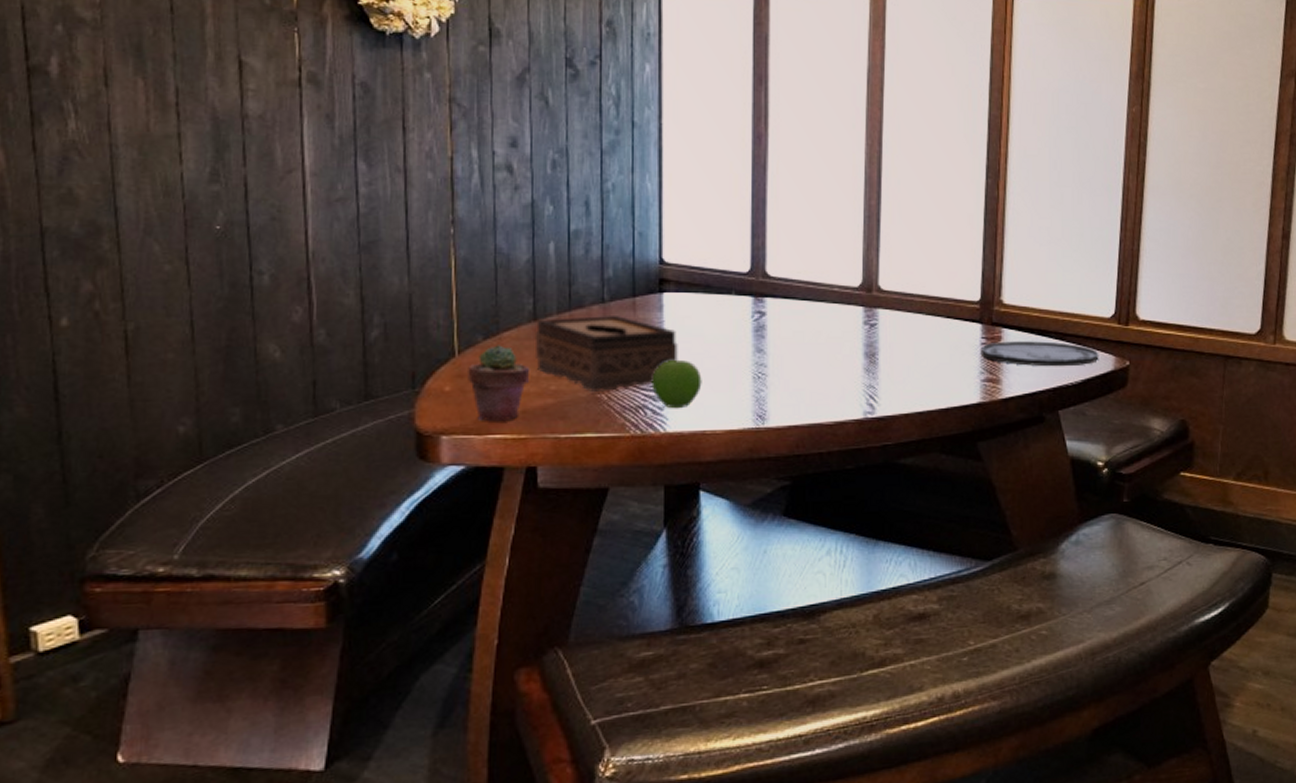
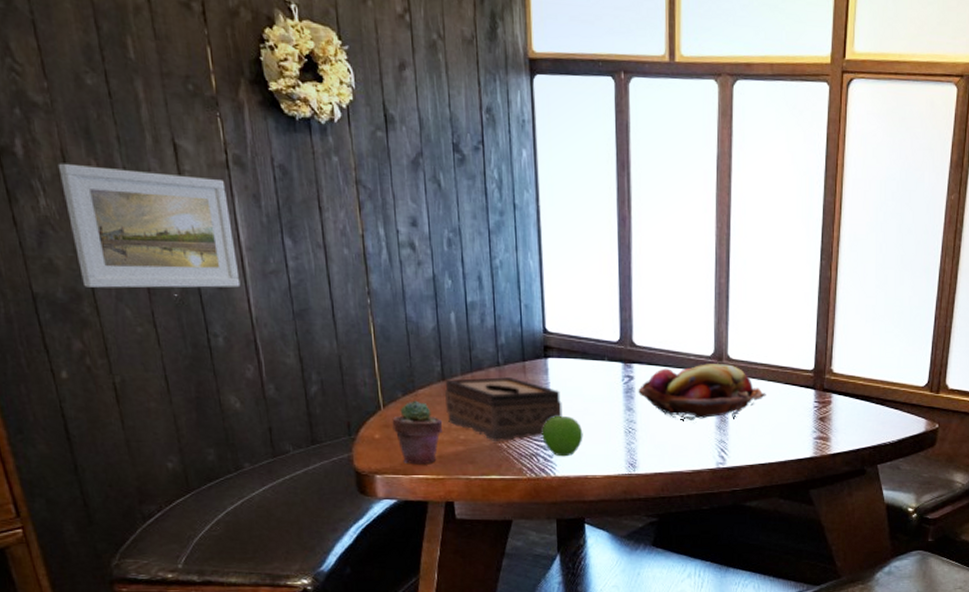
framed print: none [97,82,299,220] -> present [57,163,241,288]
fruit basket: none [771,296,924,362] -> present [638,364,766,420]
plate: present [980,341,1099,367] -> none [813,405,913,428]

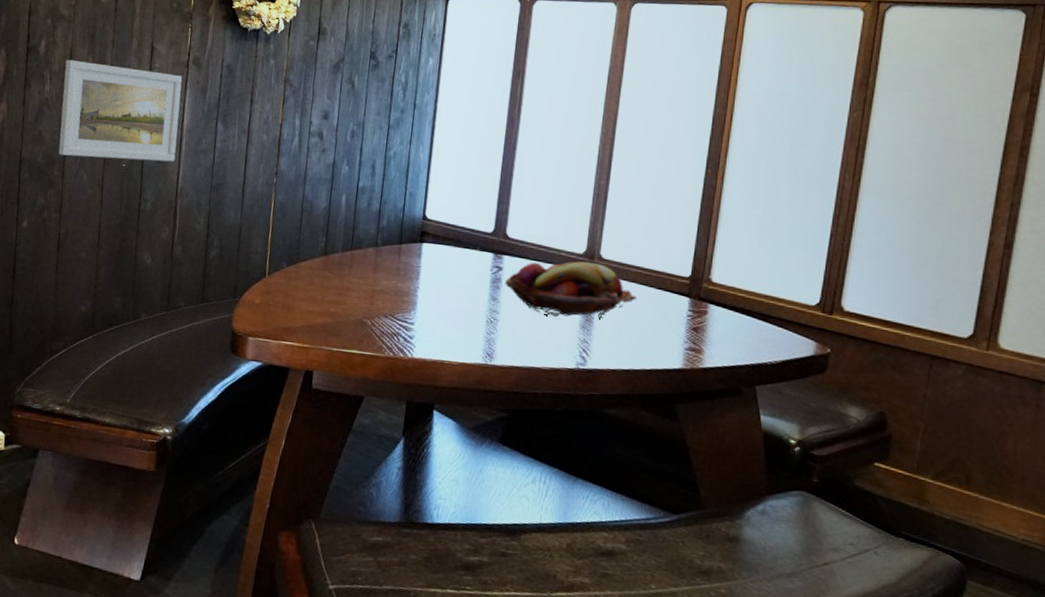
potted succulent: present [392,400,443,465] -> none [272,271,318,332]
tissue box: present [445,376,563,441] -> none [321,254,430,318]
fruit: present [542,415,583,457] -> none [406,298,446,340]

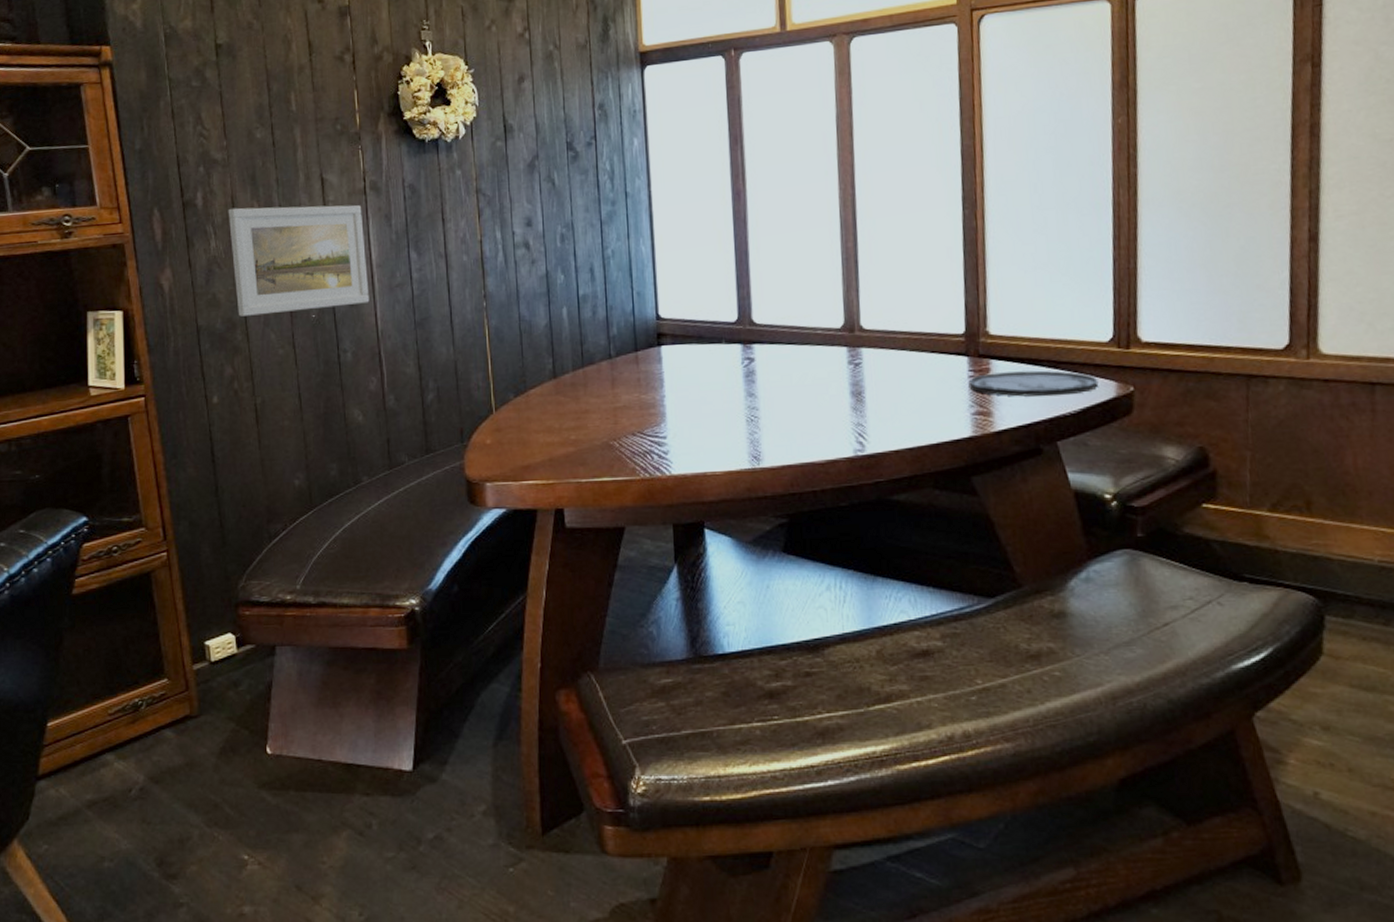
fruit basket: present [505,261,637,319] -> none [760,335,909,403]
plate: none [686,315,801,347] -> present [968,370,1099,397]

